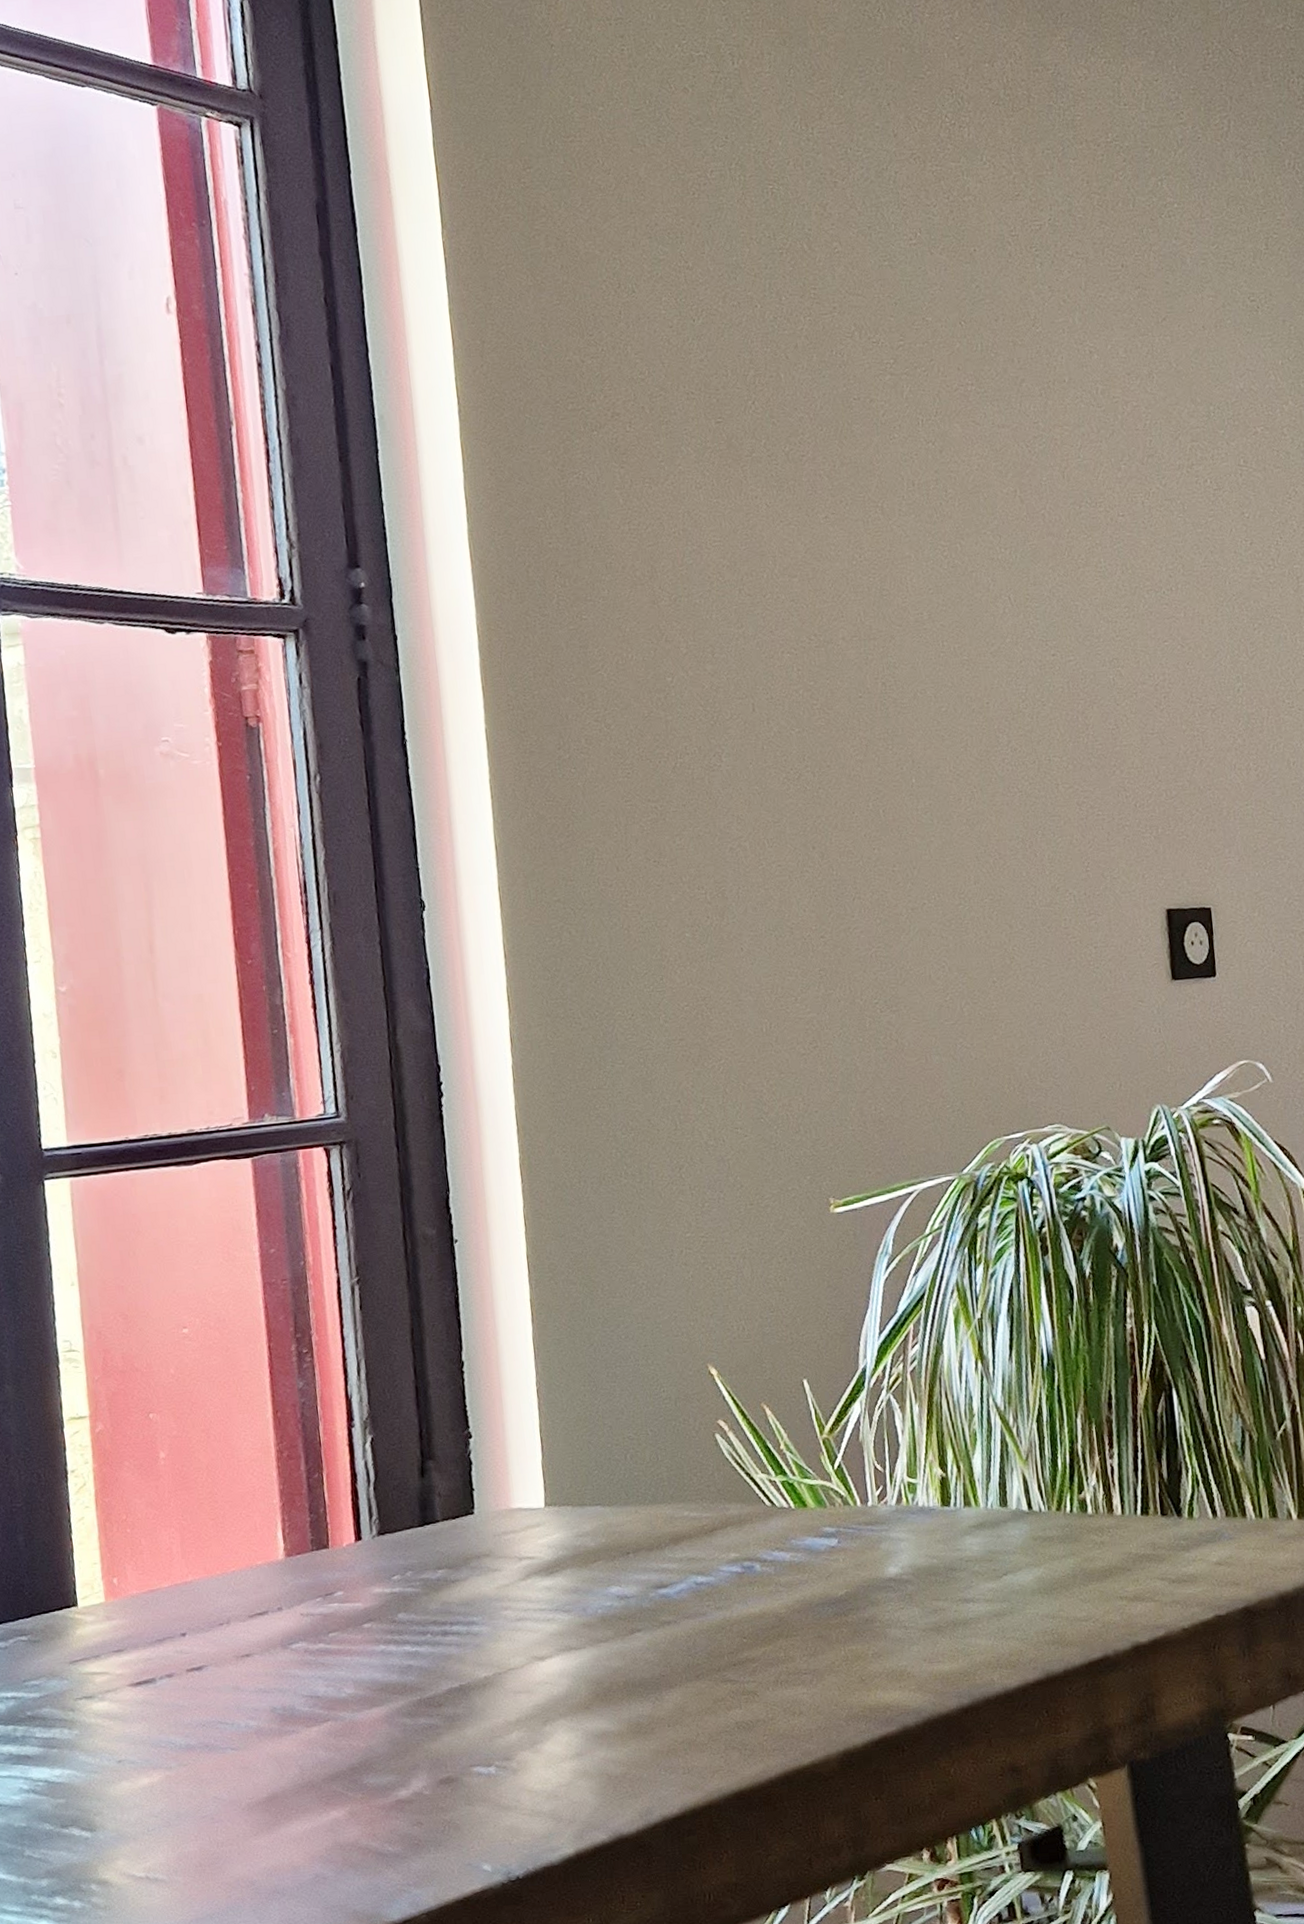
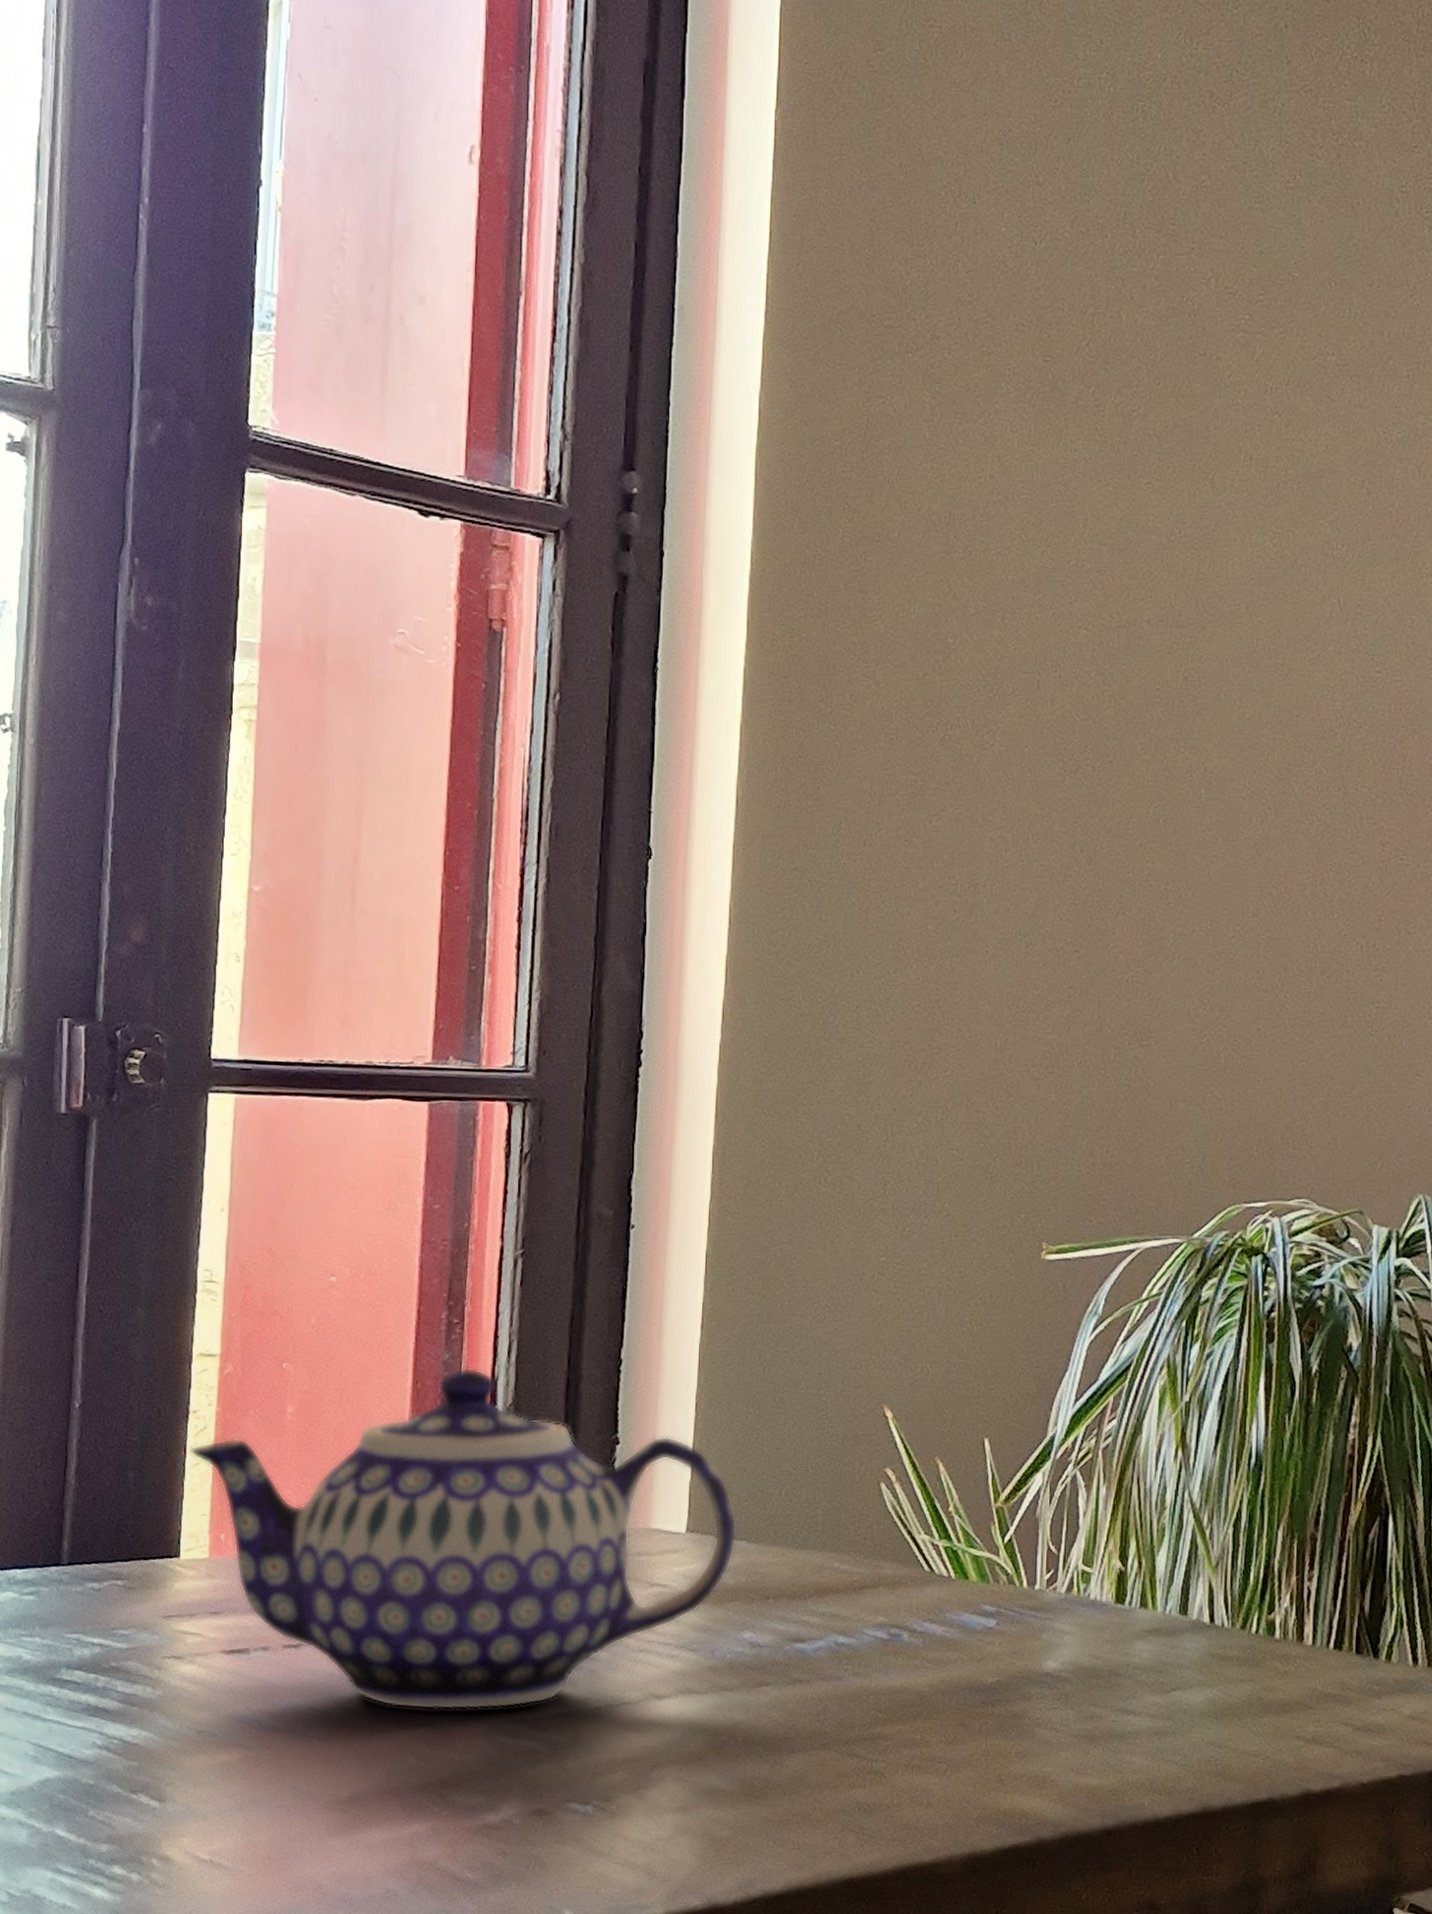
teapot: none [72,1390,592,1709] -> present [189,1367,737,1711]

